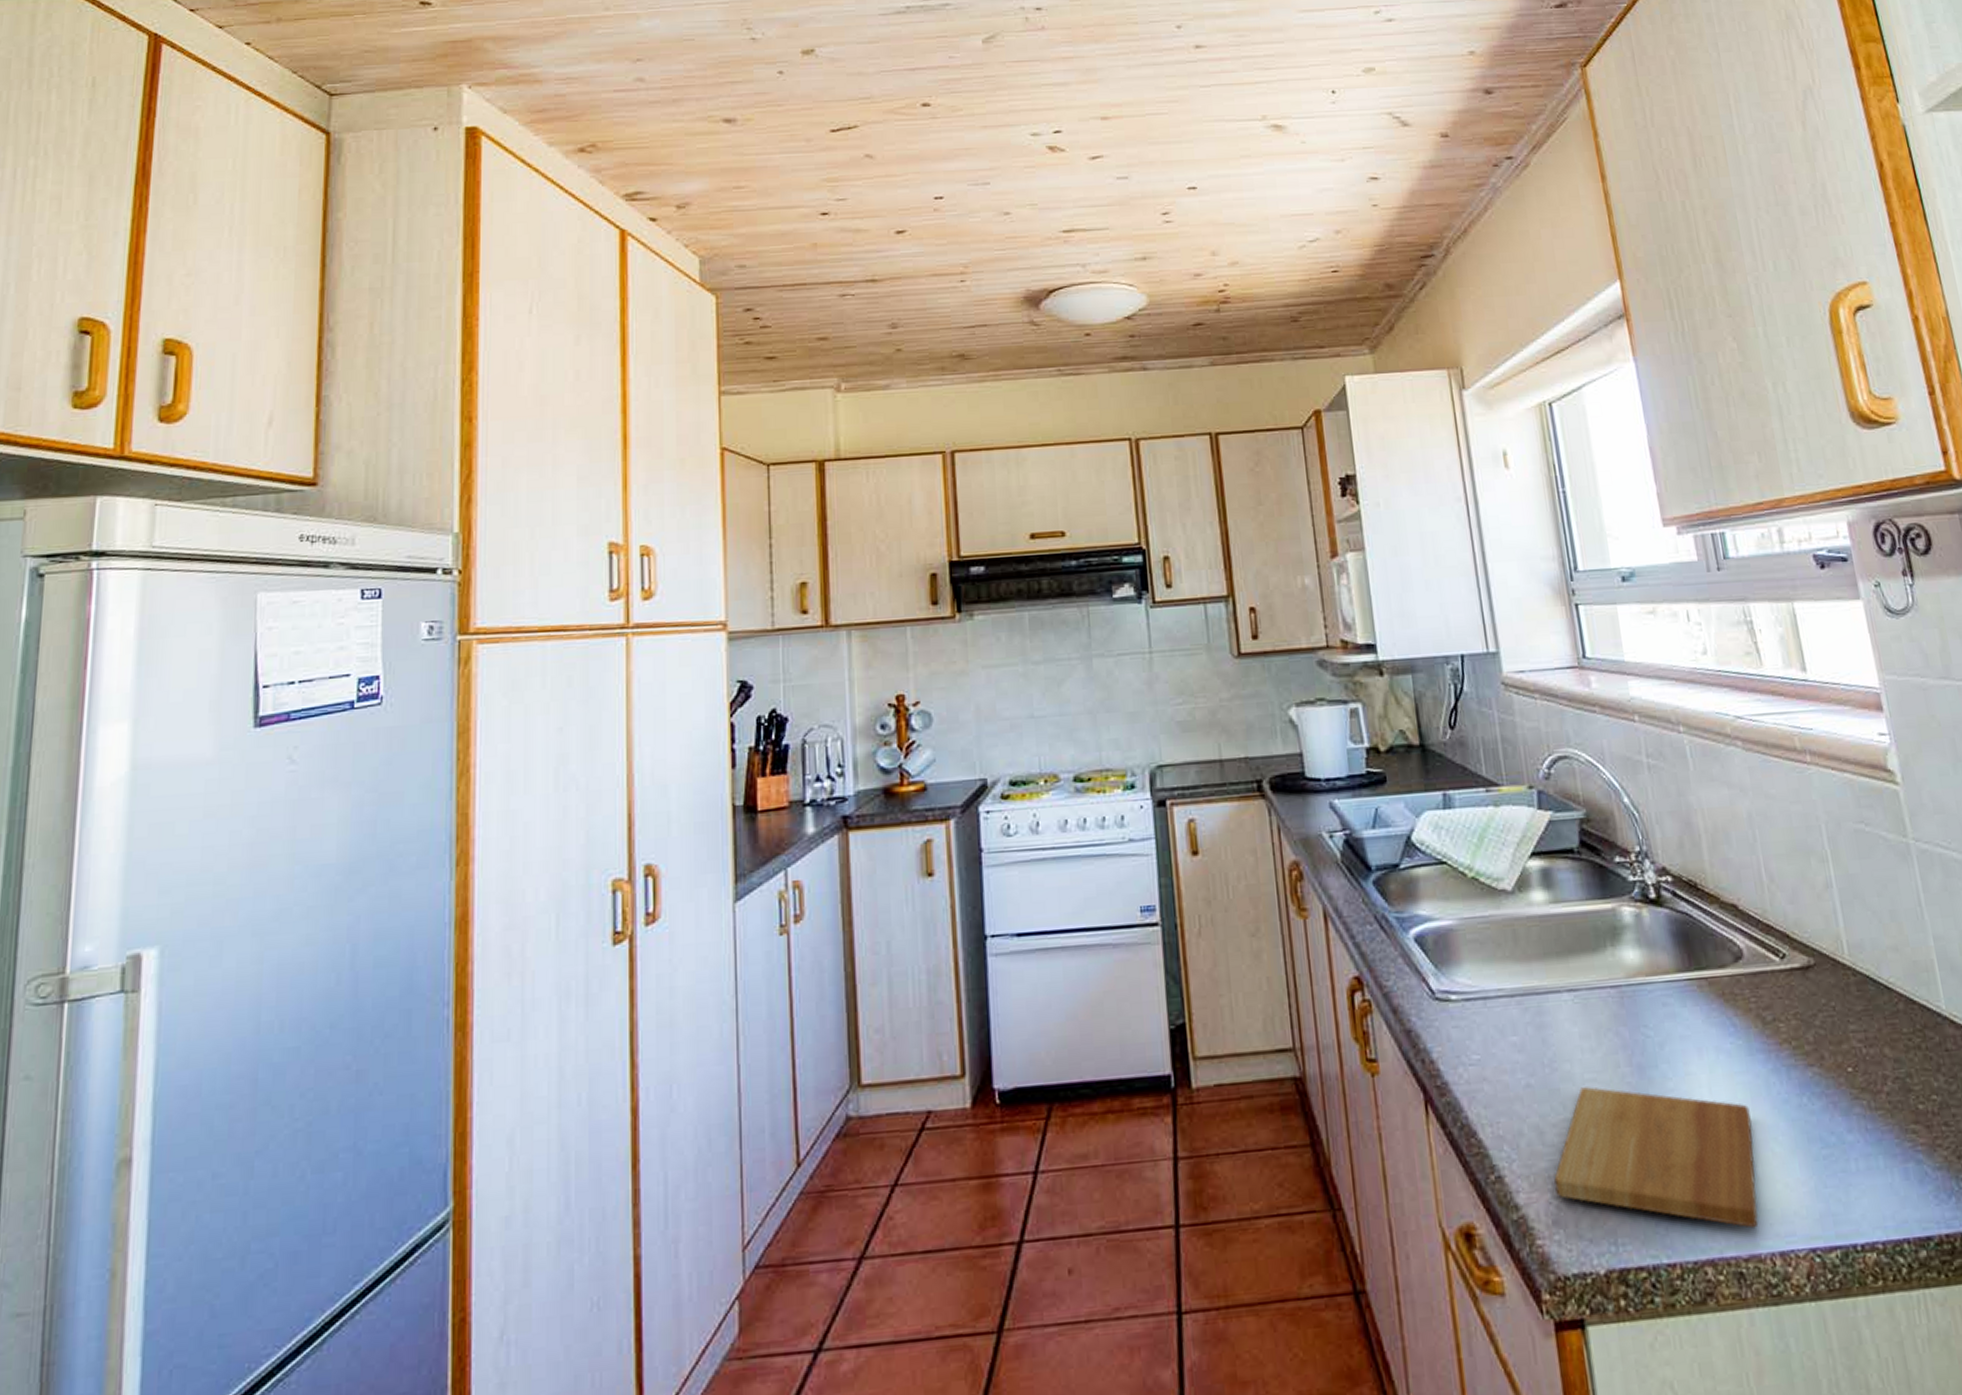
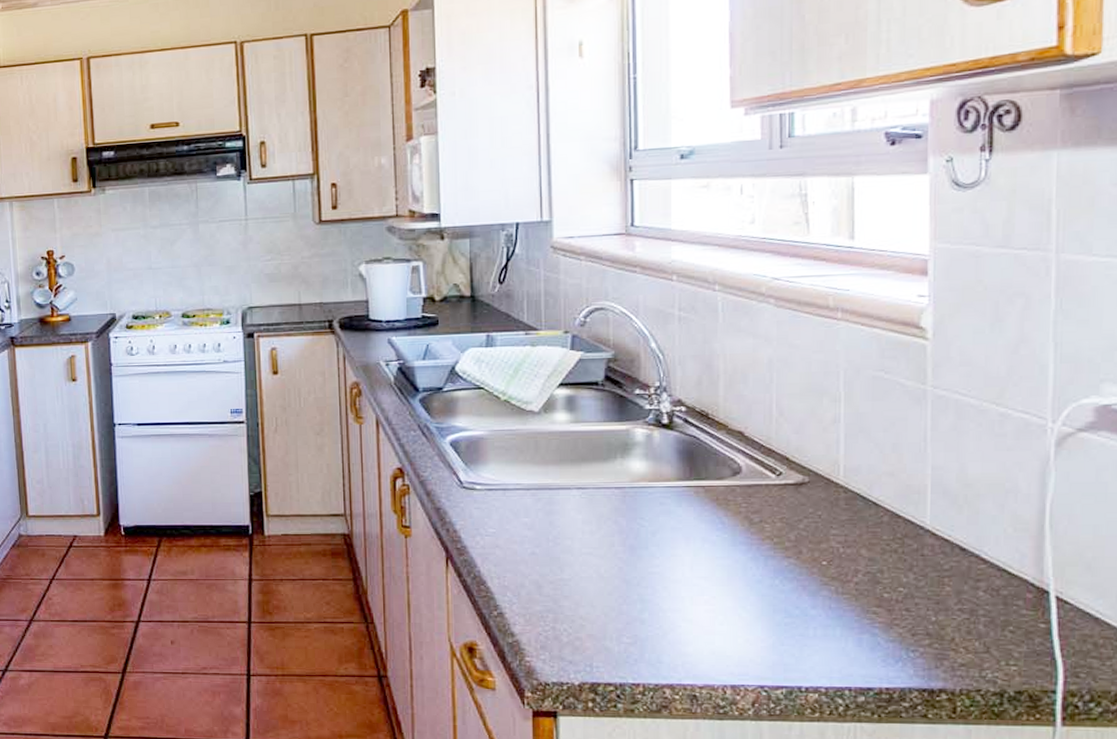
cutting board: present [1554,1087,1759,1229] -> none [546,558,724,667]

